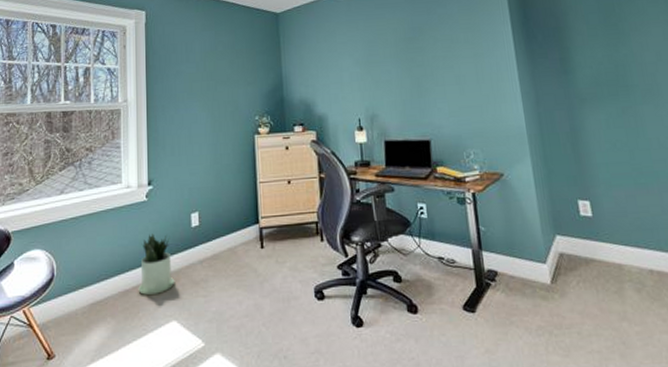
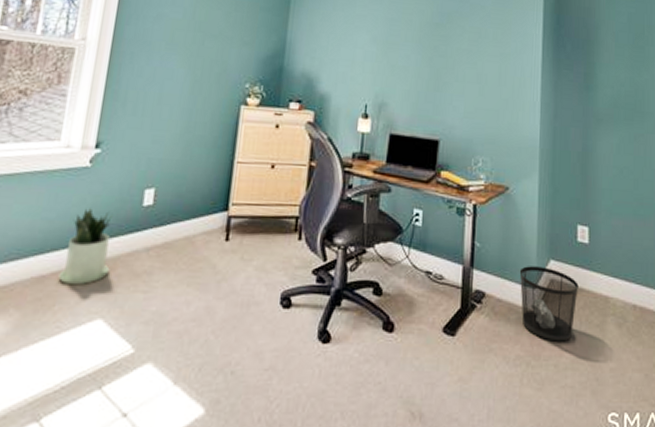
waste bin: none [527,242,591,311] -> present [519,266,579,342]

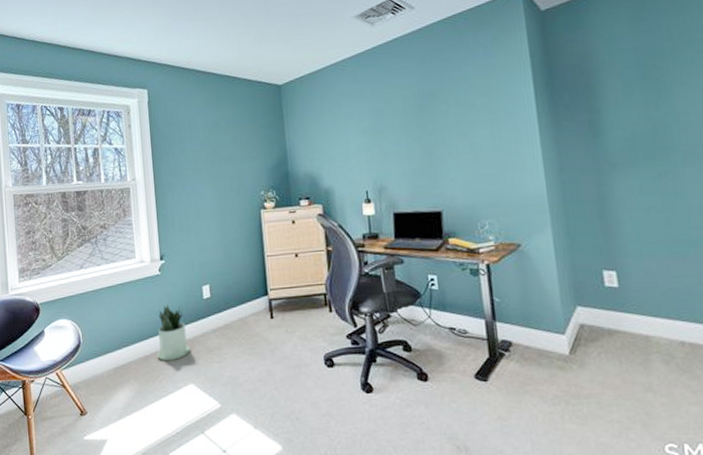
waste bin: present [519,266,579,342] -> none [544,313,613,381]

